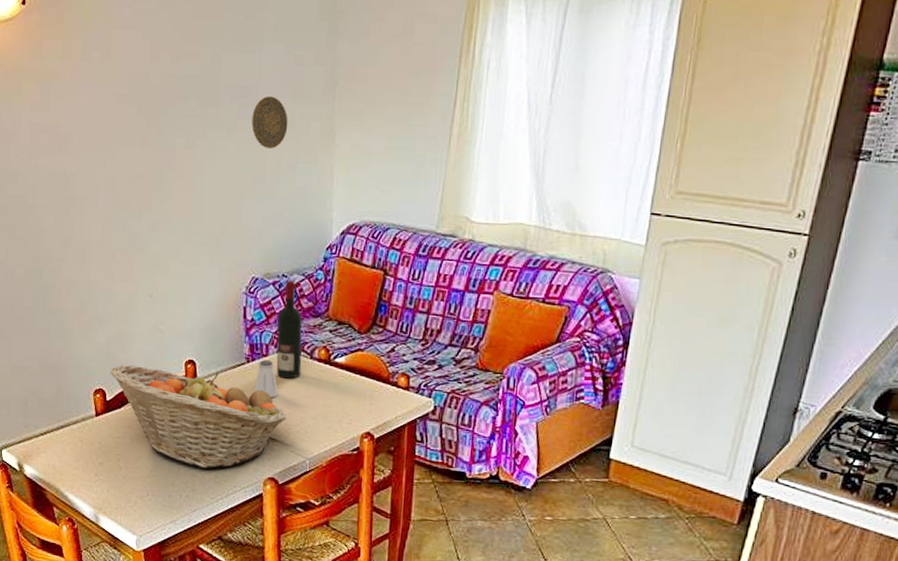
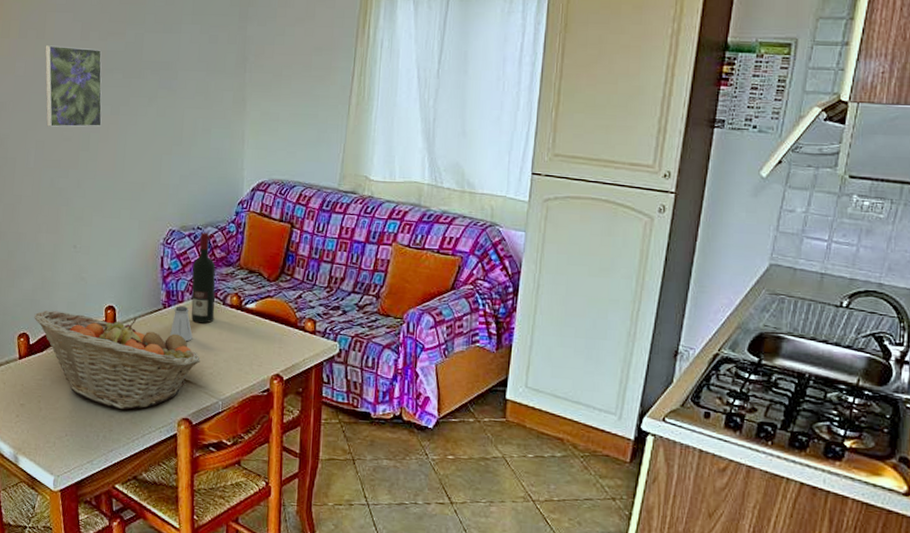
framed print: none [111,68,177,164] -> present [45,45,102,128]
decorative plate: present [251,96,288,148] -> none [170,70,204,115]

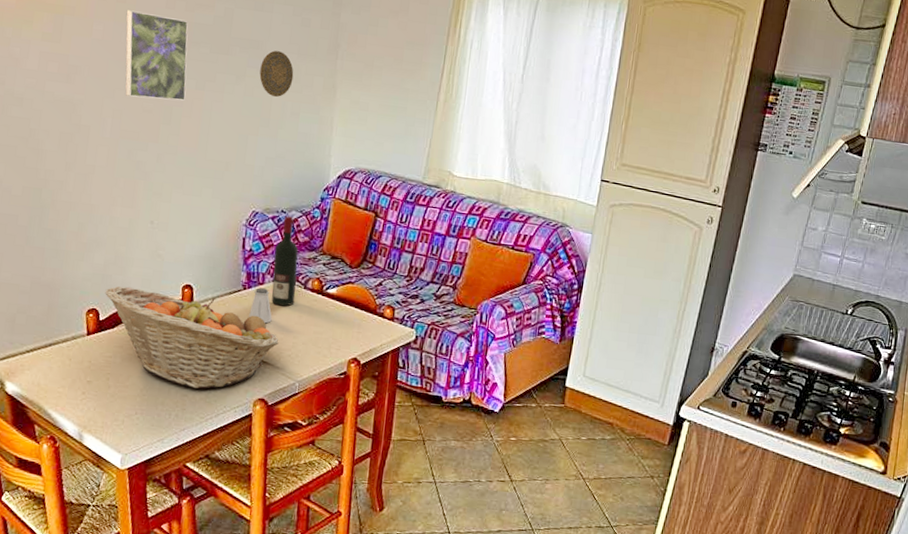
decorative plate: none [170,70,204,115] -> present [259,50,294,97]

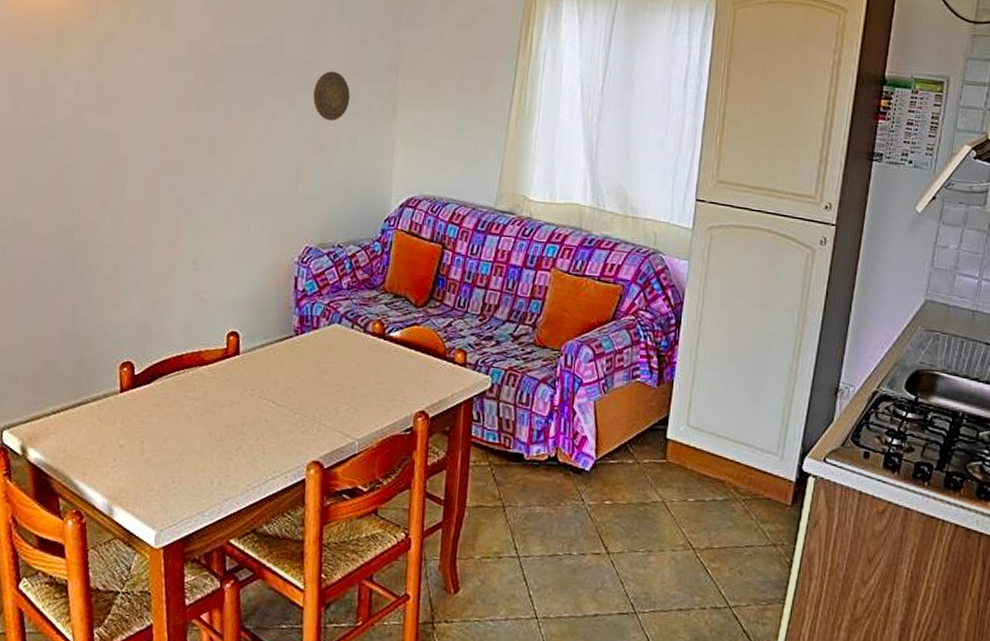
fruit basket: present [105,286,279,389] -> none [141,335,336,451]
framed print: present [125,10,188,101] -> none [167,34,236,129]
saltshaker: present [249,288,272,324] -> none [302,333,328,374]
wine bottle: present [271,216,299,306] -> none [327,251,357,353]

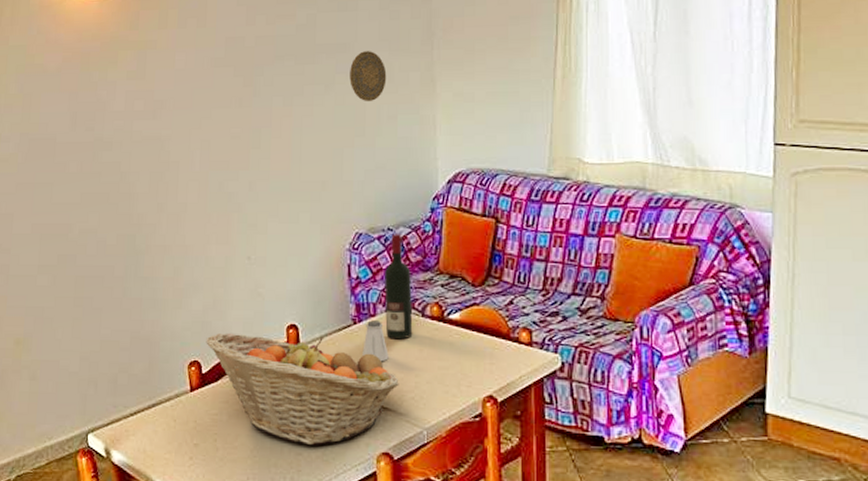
fruit basket: none [141,335,336,451] -> present [206,332,399,445]
saltshaker: none [302,333,328,374] -> present [362,320,389,362]
wine bottle: none [327,251,357,353] -> present [384,234,413,340]

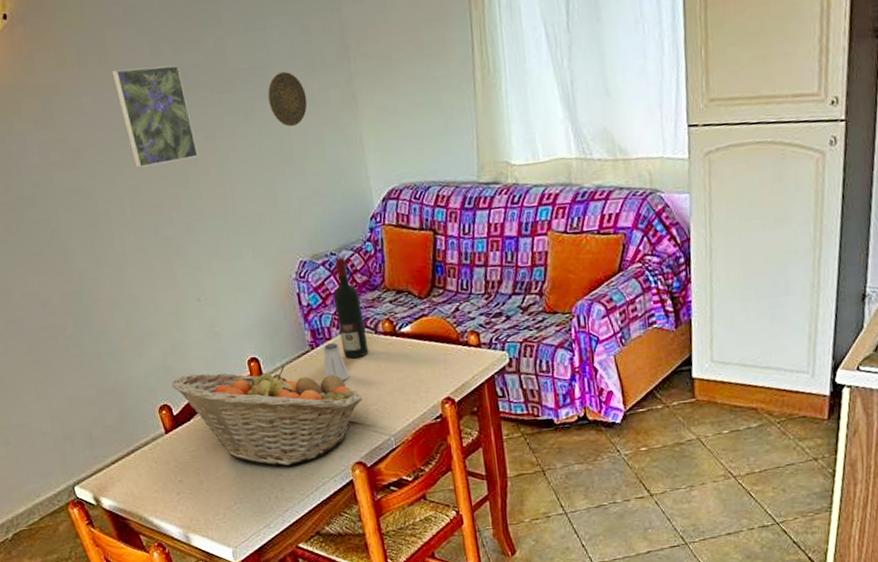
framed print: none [207,33,274,124] -> present [111,64,198,168]

